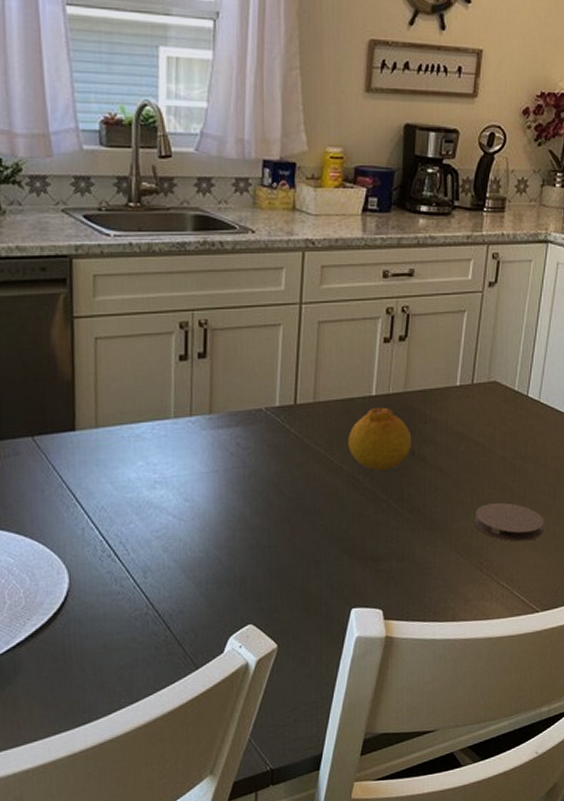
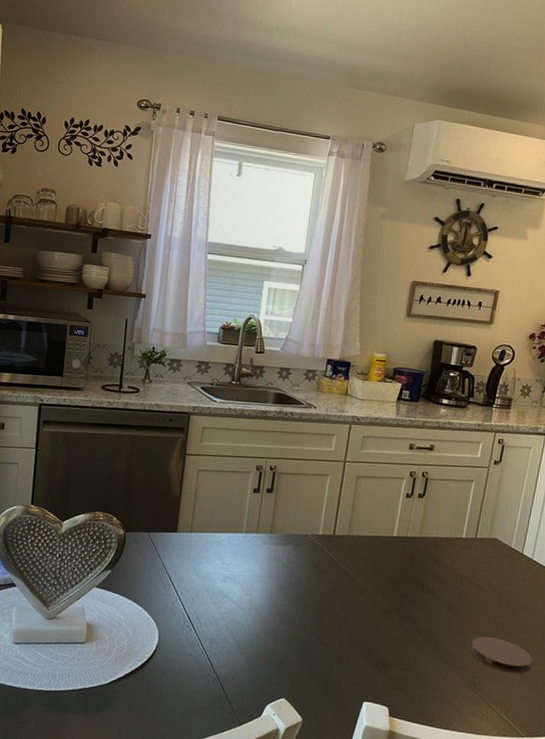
fruit: present [348,407,412,471] -> none [372,545,423,596]

